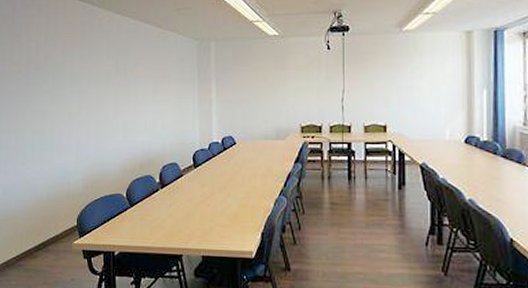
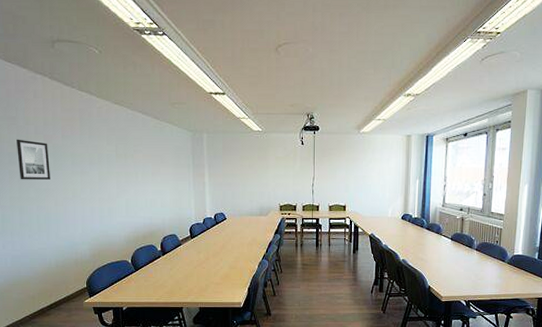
wall art: none [17,57,48,101] -> present [17,139,50,180]

